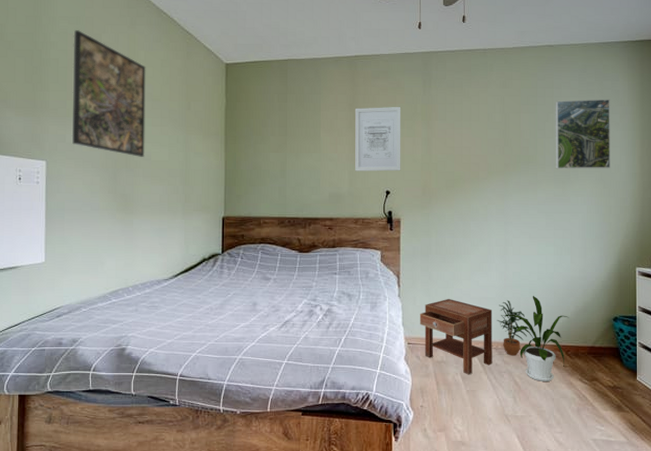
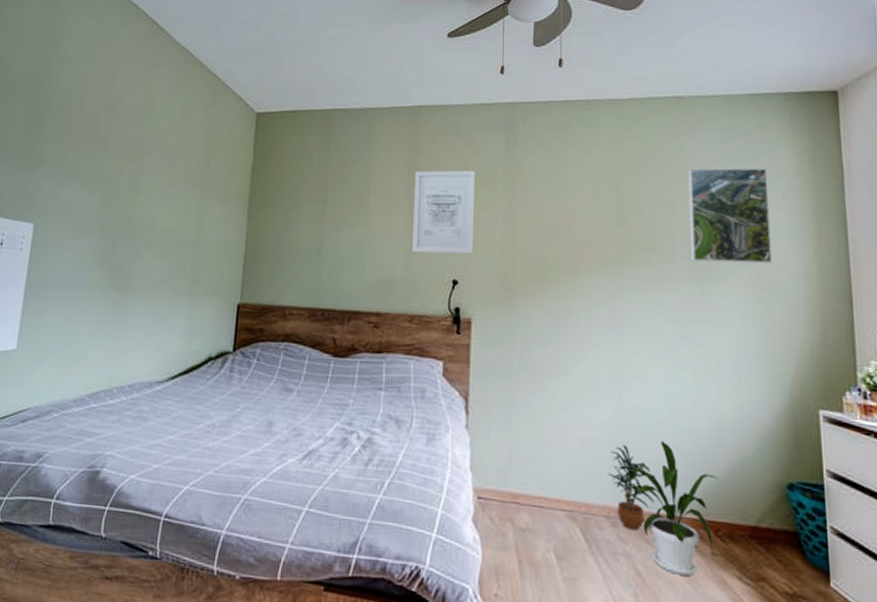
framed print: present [71,30,146,157] -> none [67,72,162,223]
nightstand: present [419,298,493,375] -> none [495,435,602,554]

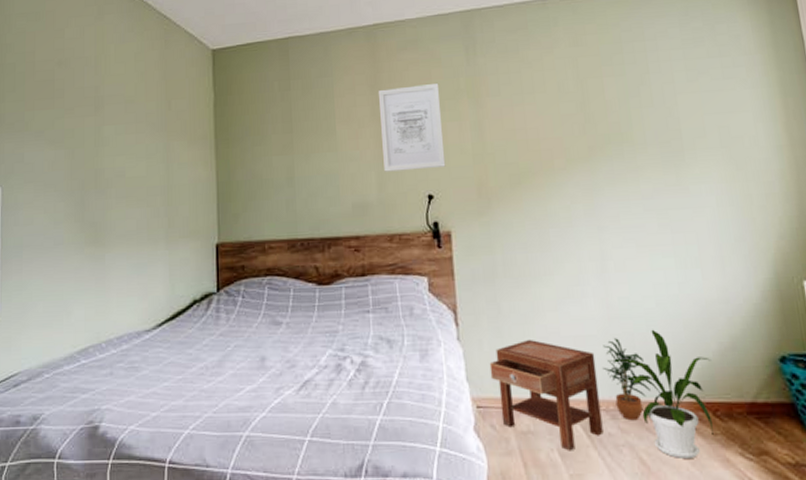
nightstand: none [495,435,602,554] -> present [489,339,604,451]
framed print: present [687,168,772,264] -> none [649,47,743,148]

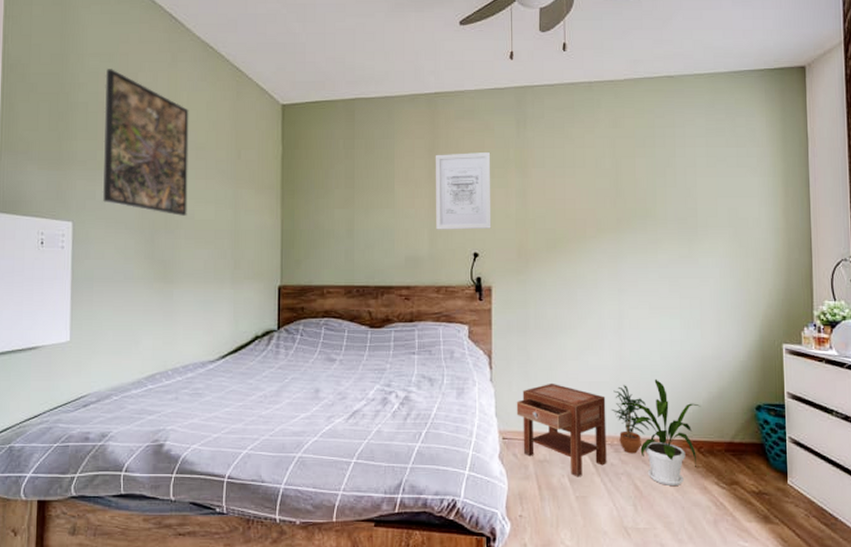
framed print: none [30,27,118,174] -> present [102,69,189,216]

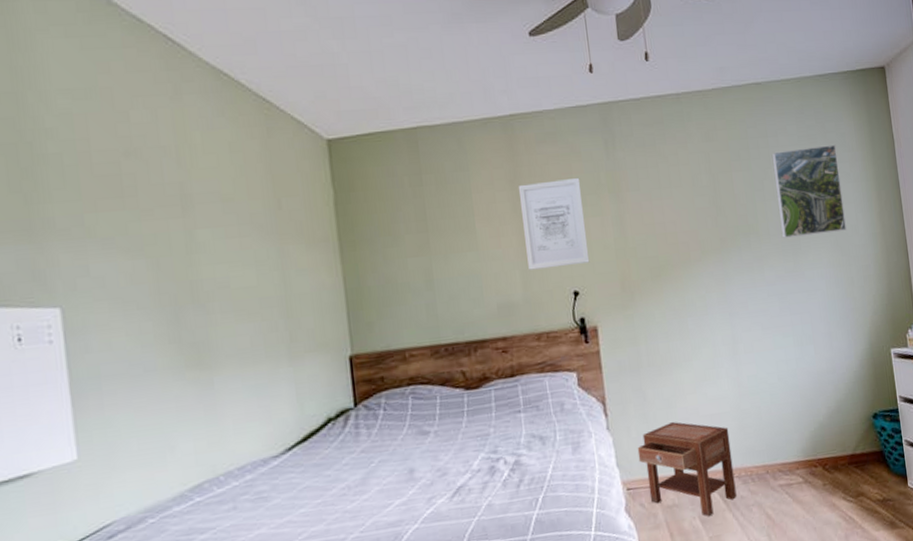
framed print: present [102,69,189,216] -> none [82,108,220,286]
potted plant: present [611,385,651,454] -> none [735,412,774,483]
house plant: present [616,379,701,485] -> none [739,401,823,509]
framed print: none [677,139,747,224] -> present [771,144,847,238]

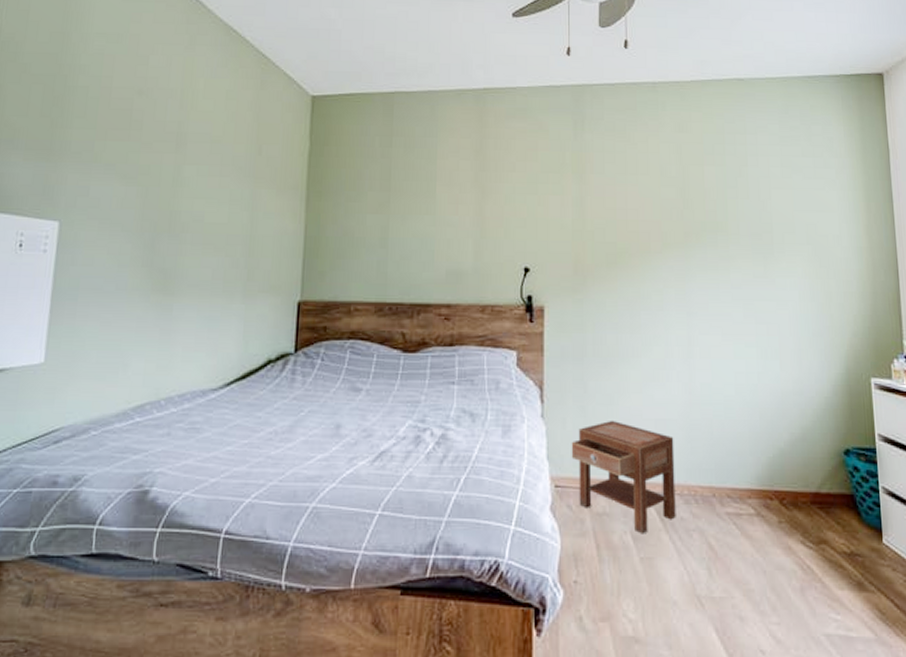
wall art: present [519,178,590,270] -> none [482,155,545,241]
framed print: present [771,144,847,238] -> none [749,148,827,241]

